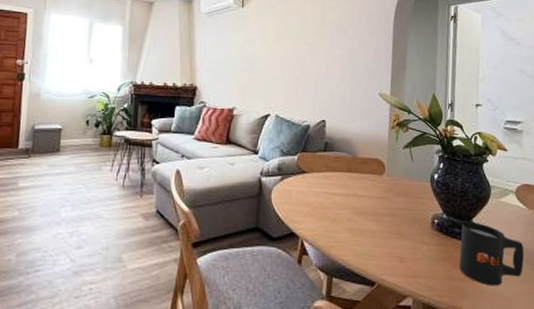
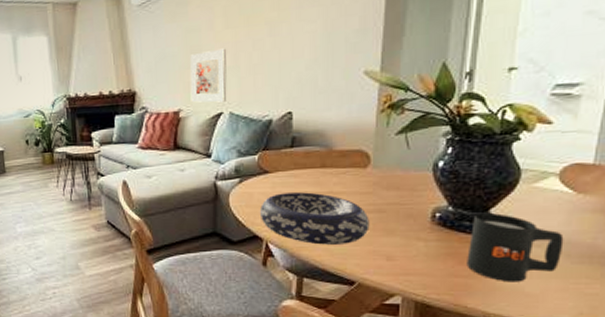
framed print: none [244,59,276,105] -> present [190,48,227,103]
decorative bowl: none [297,193,386,245] -> present [259,192,370,245]

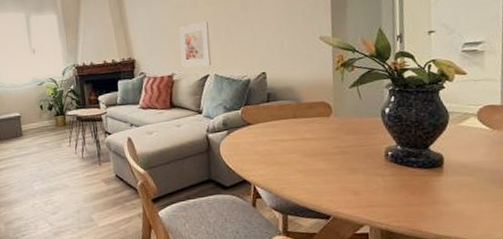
decorative bowl: present [259,192,370,245] -> none [246,139,337,185]
mug: present [467,212,564,283] -> none [416,149,489,208]

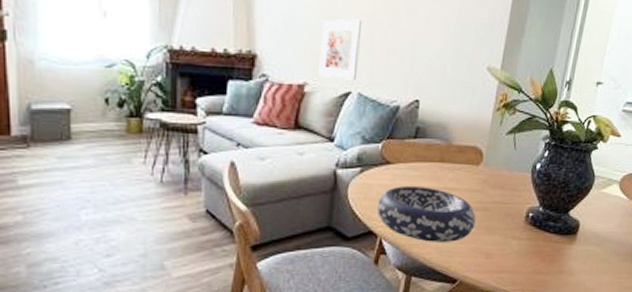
decorative bowl: none [246,139,337,185] -> present [376,186,476,242]

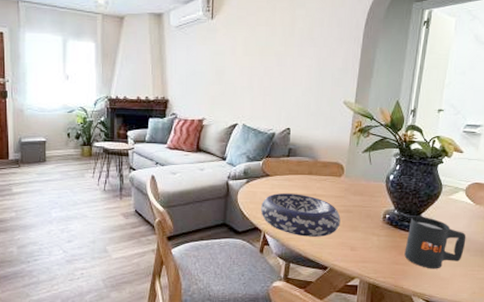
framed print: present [318,19,363,81] -> none [213,71,244,115]
mug: none [547,214,617,278] -> present [404,216,466,269]

